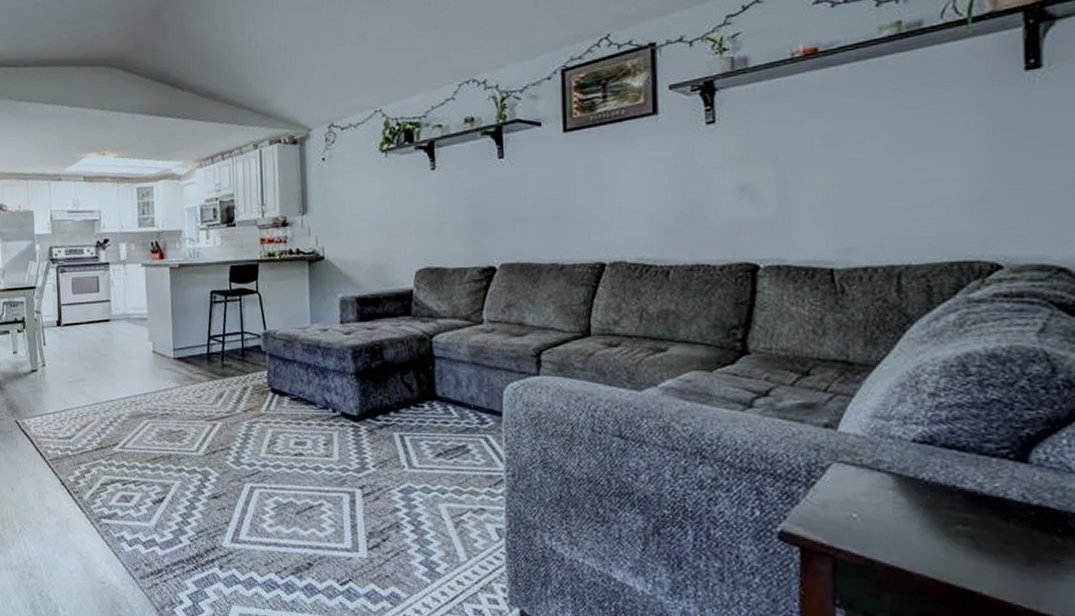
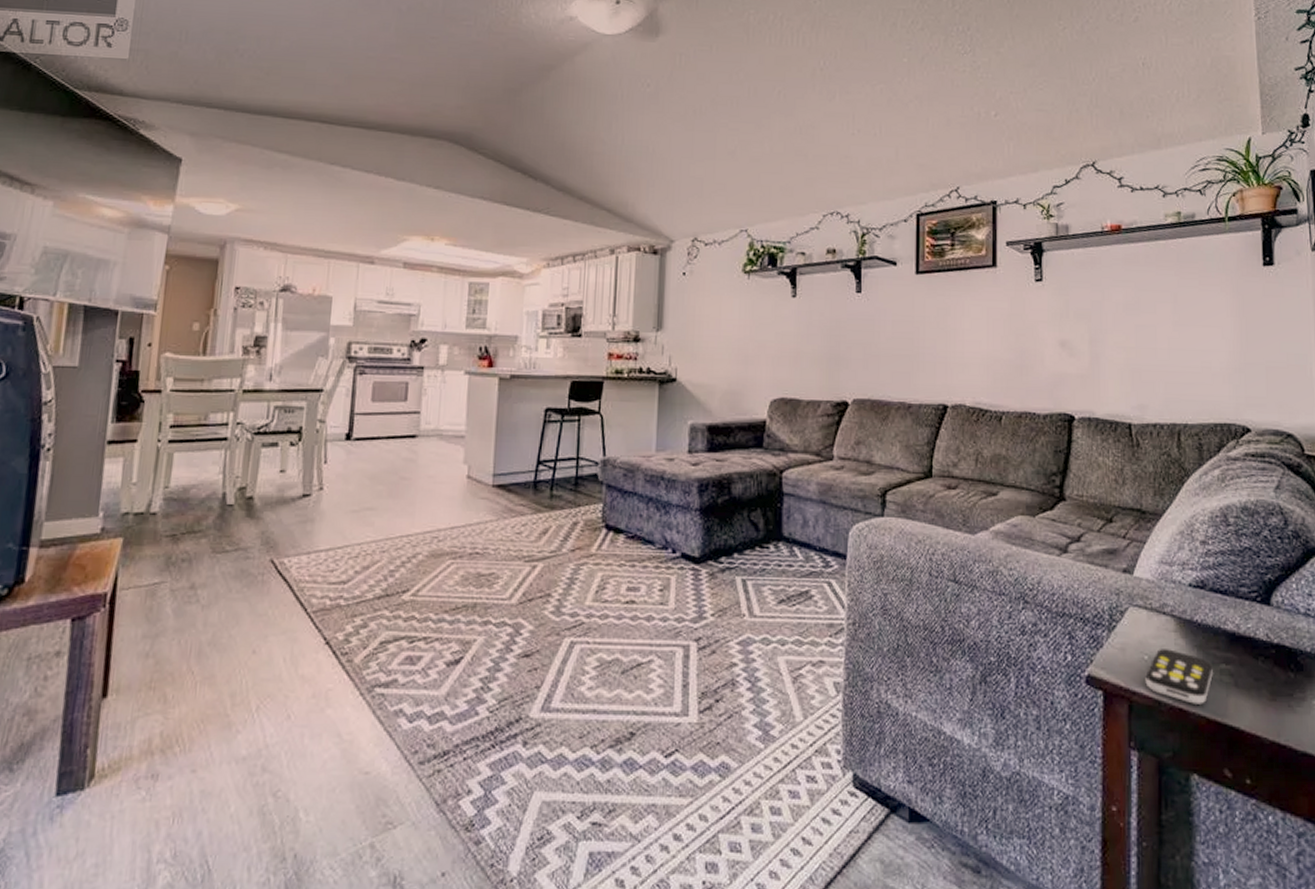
remote control: none [854,507,945,566] -> present [1145,649,1213,704]

